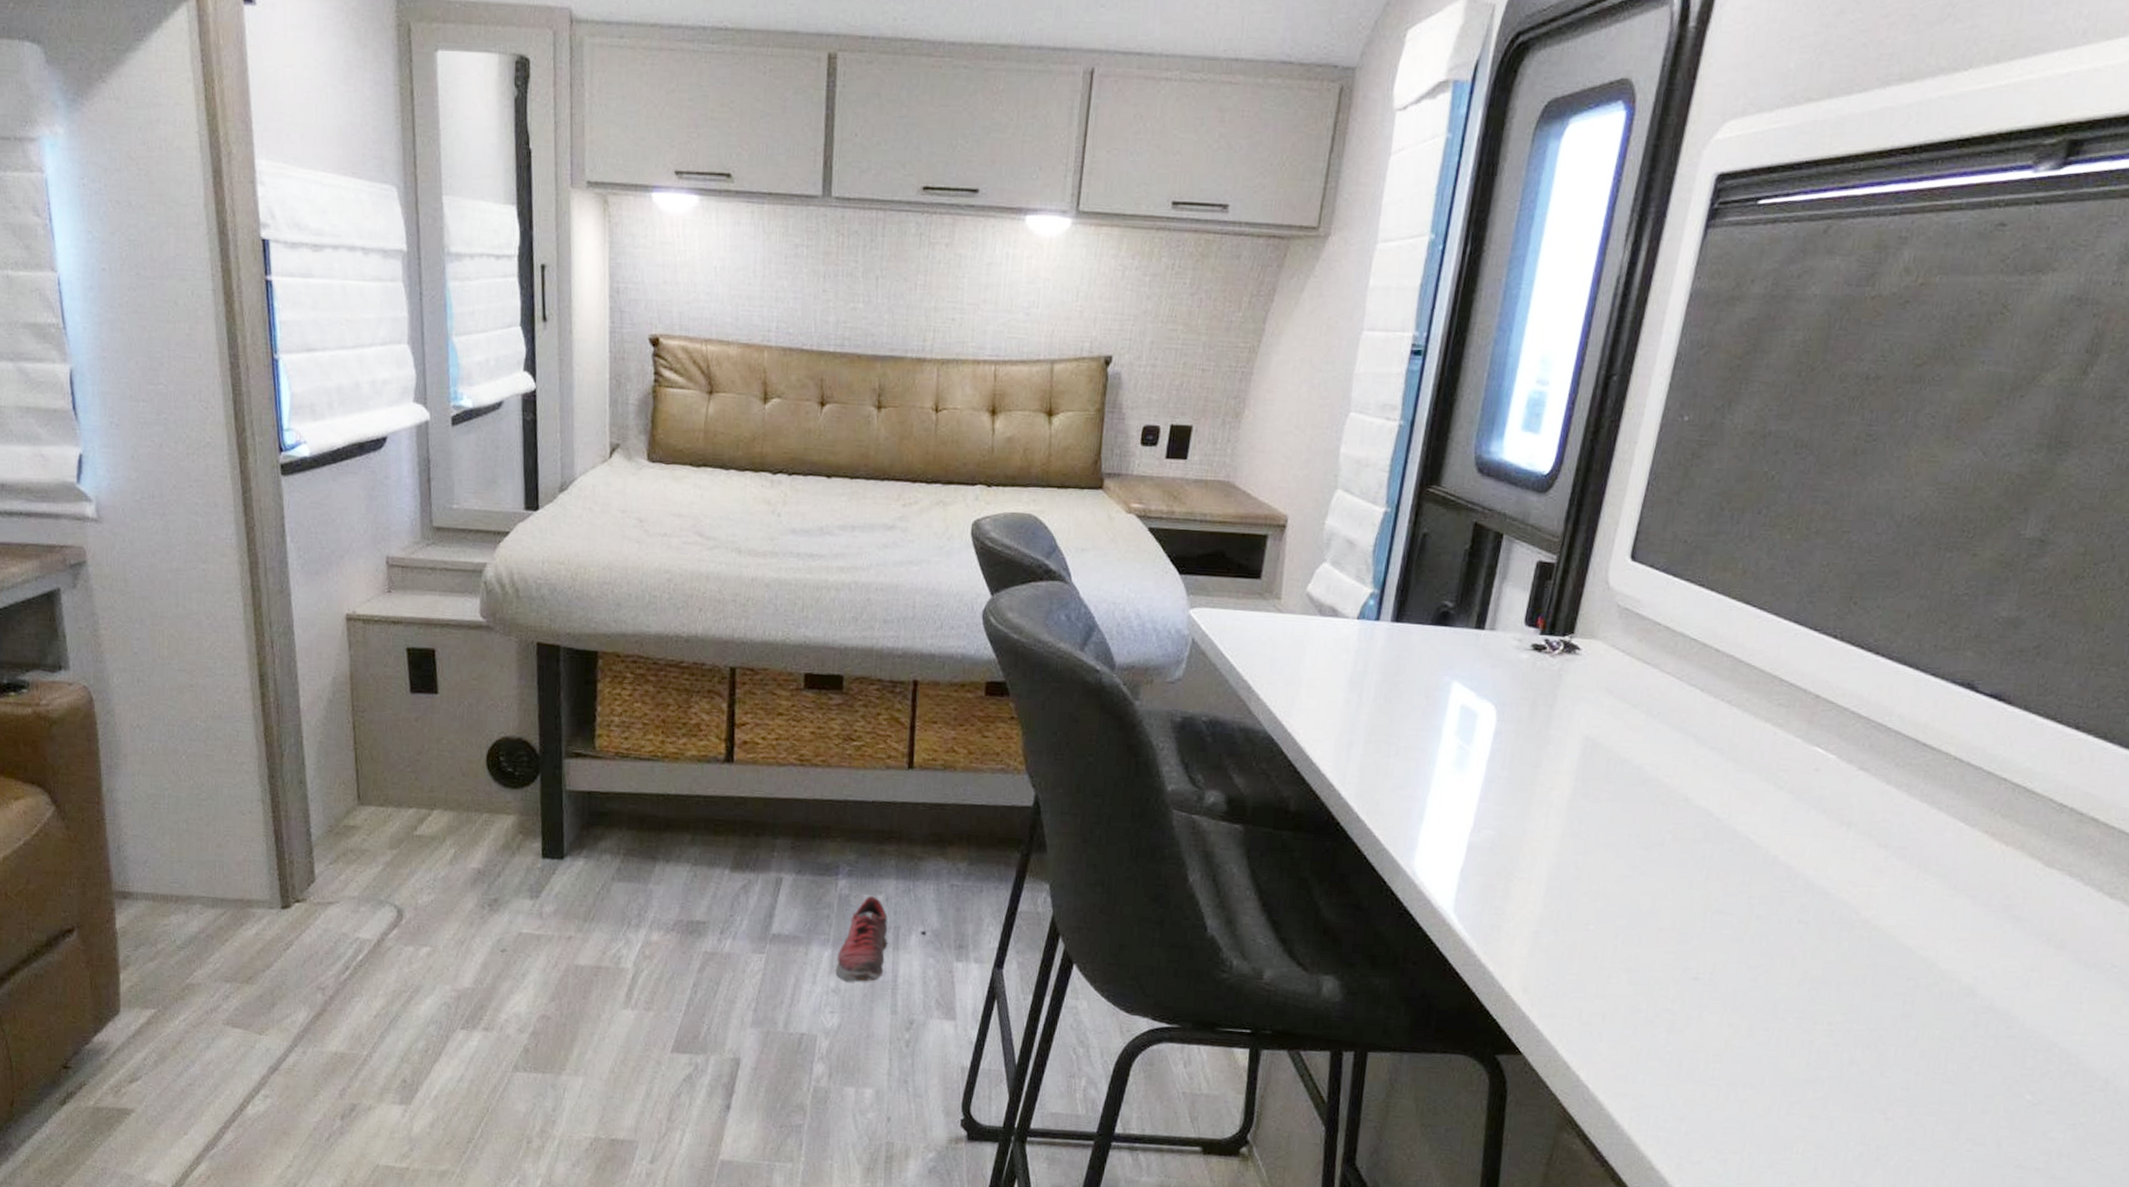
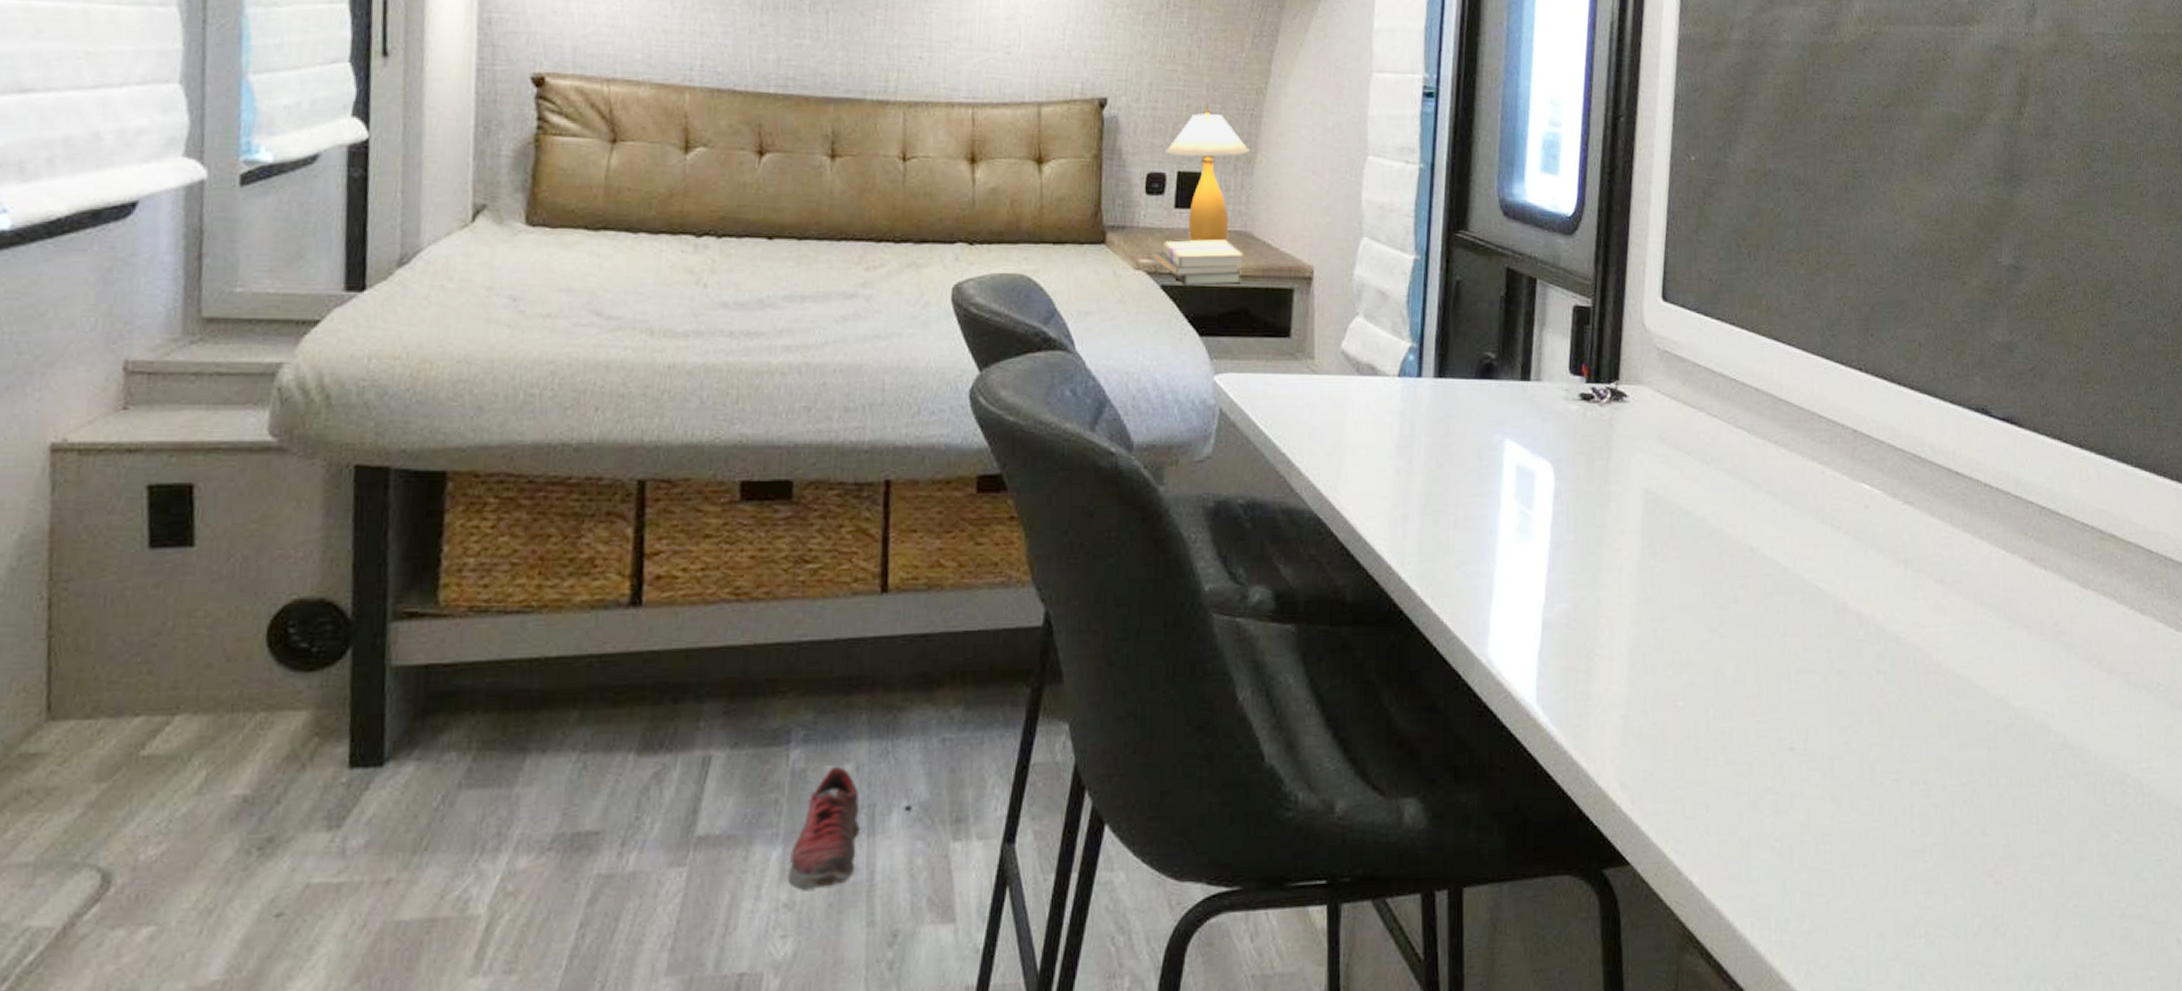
books: none [1143,488,1225,530] -> present [1153,240,1244,286]
table lamp: none [1161,360,1239,491] -> present [1166,102,1251,242]

